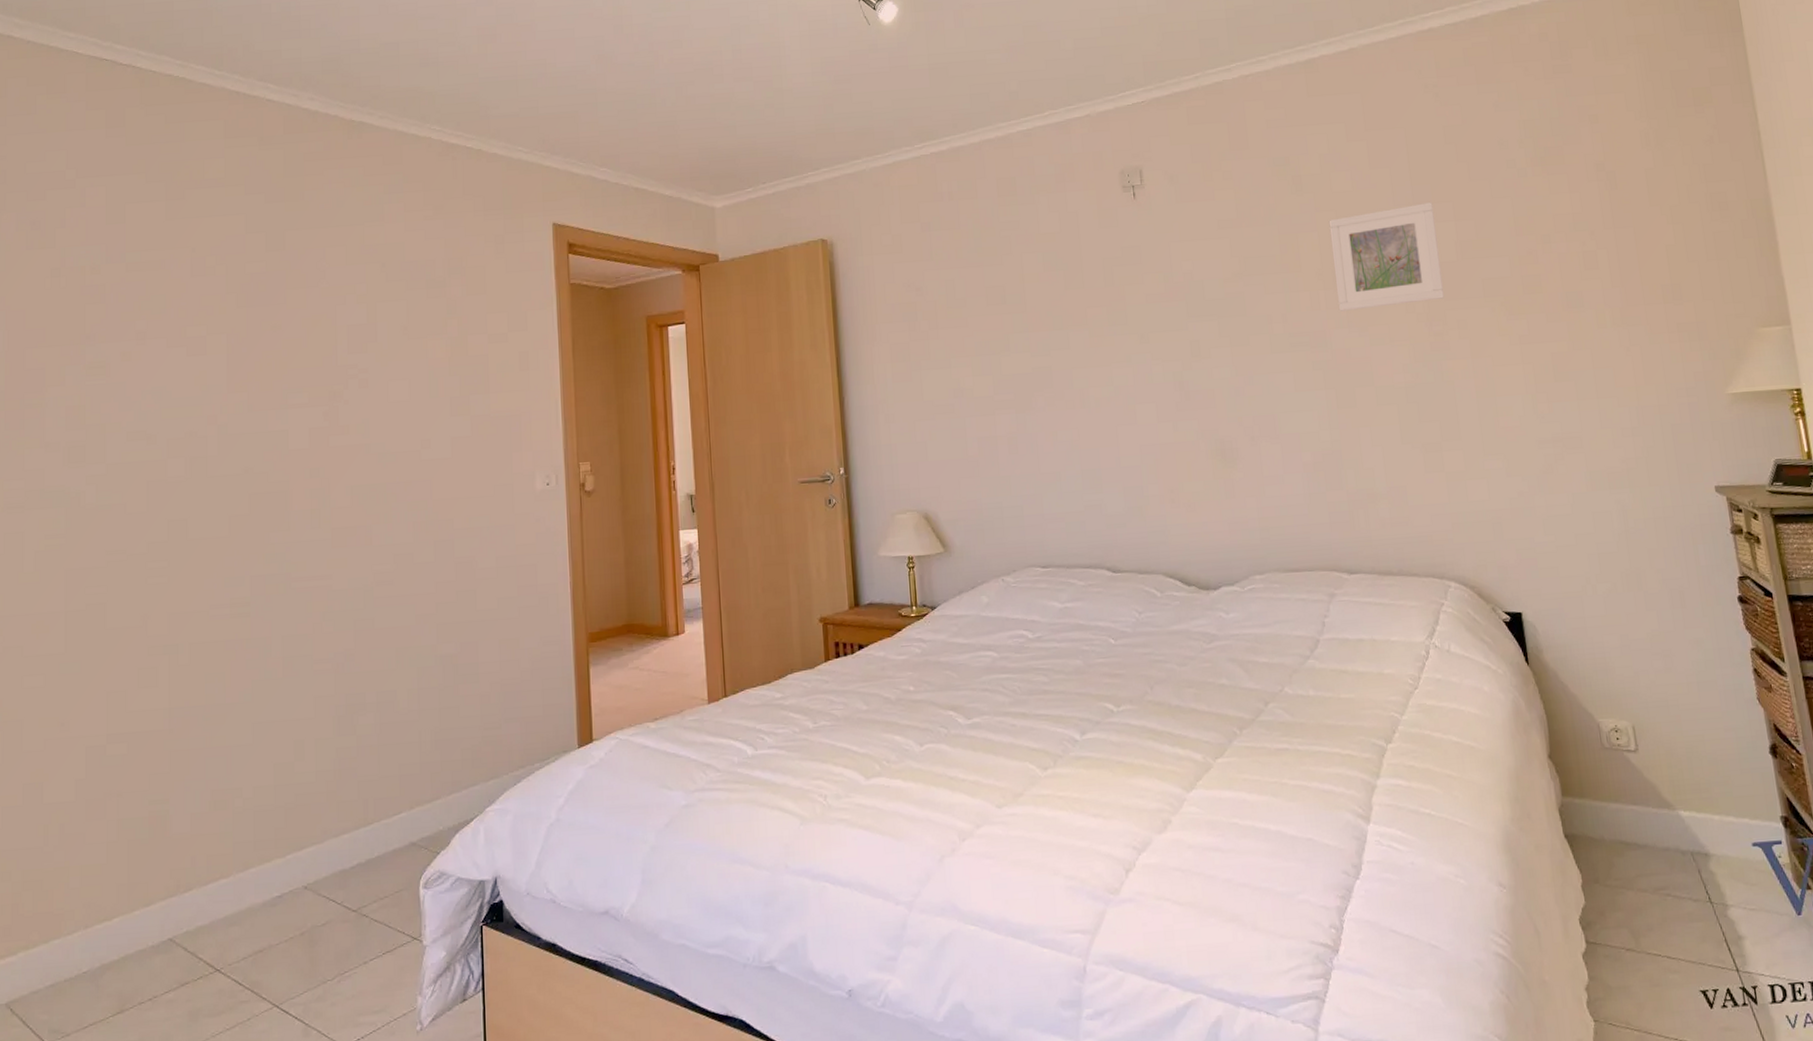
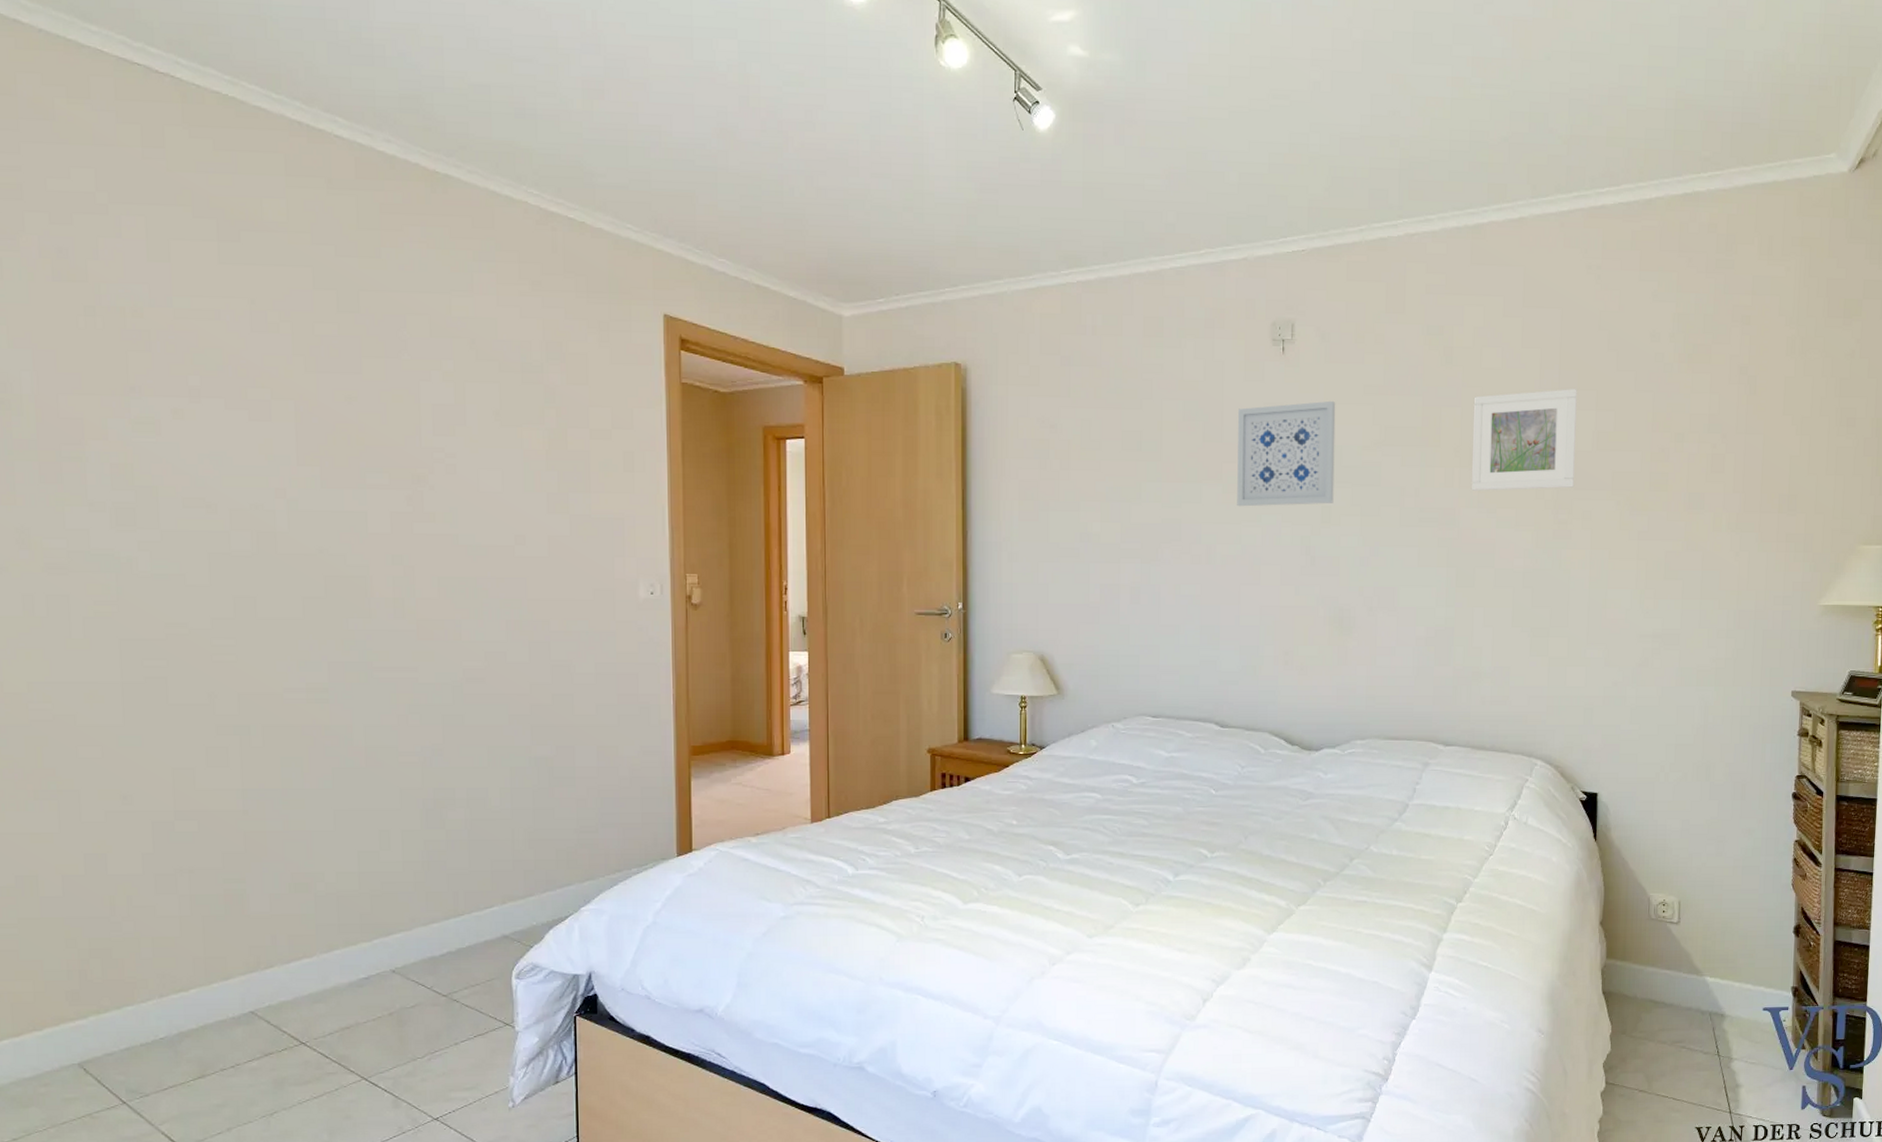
wall art: none [1097,238,1202,349] -> present [1237,400,1336,507]

